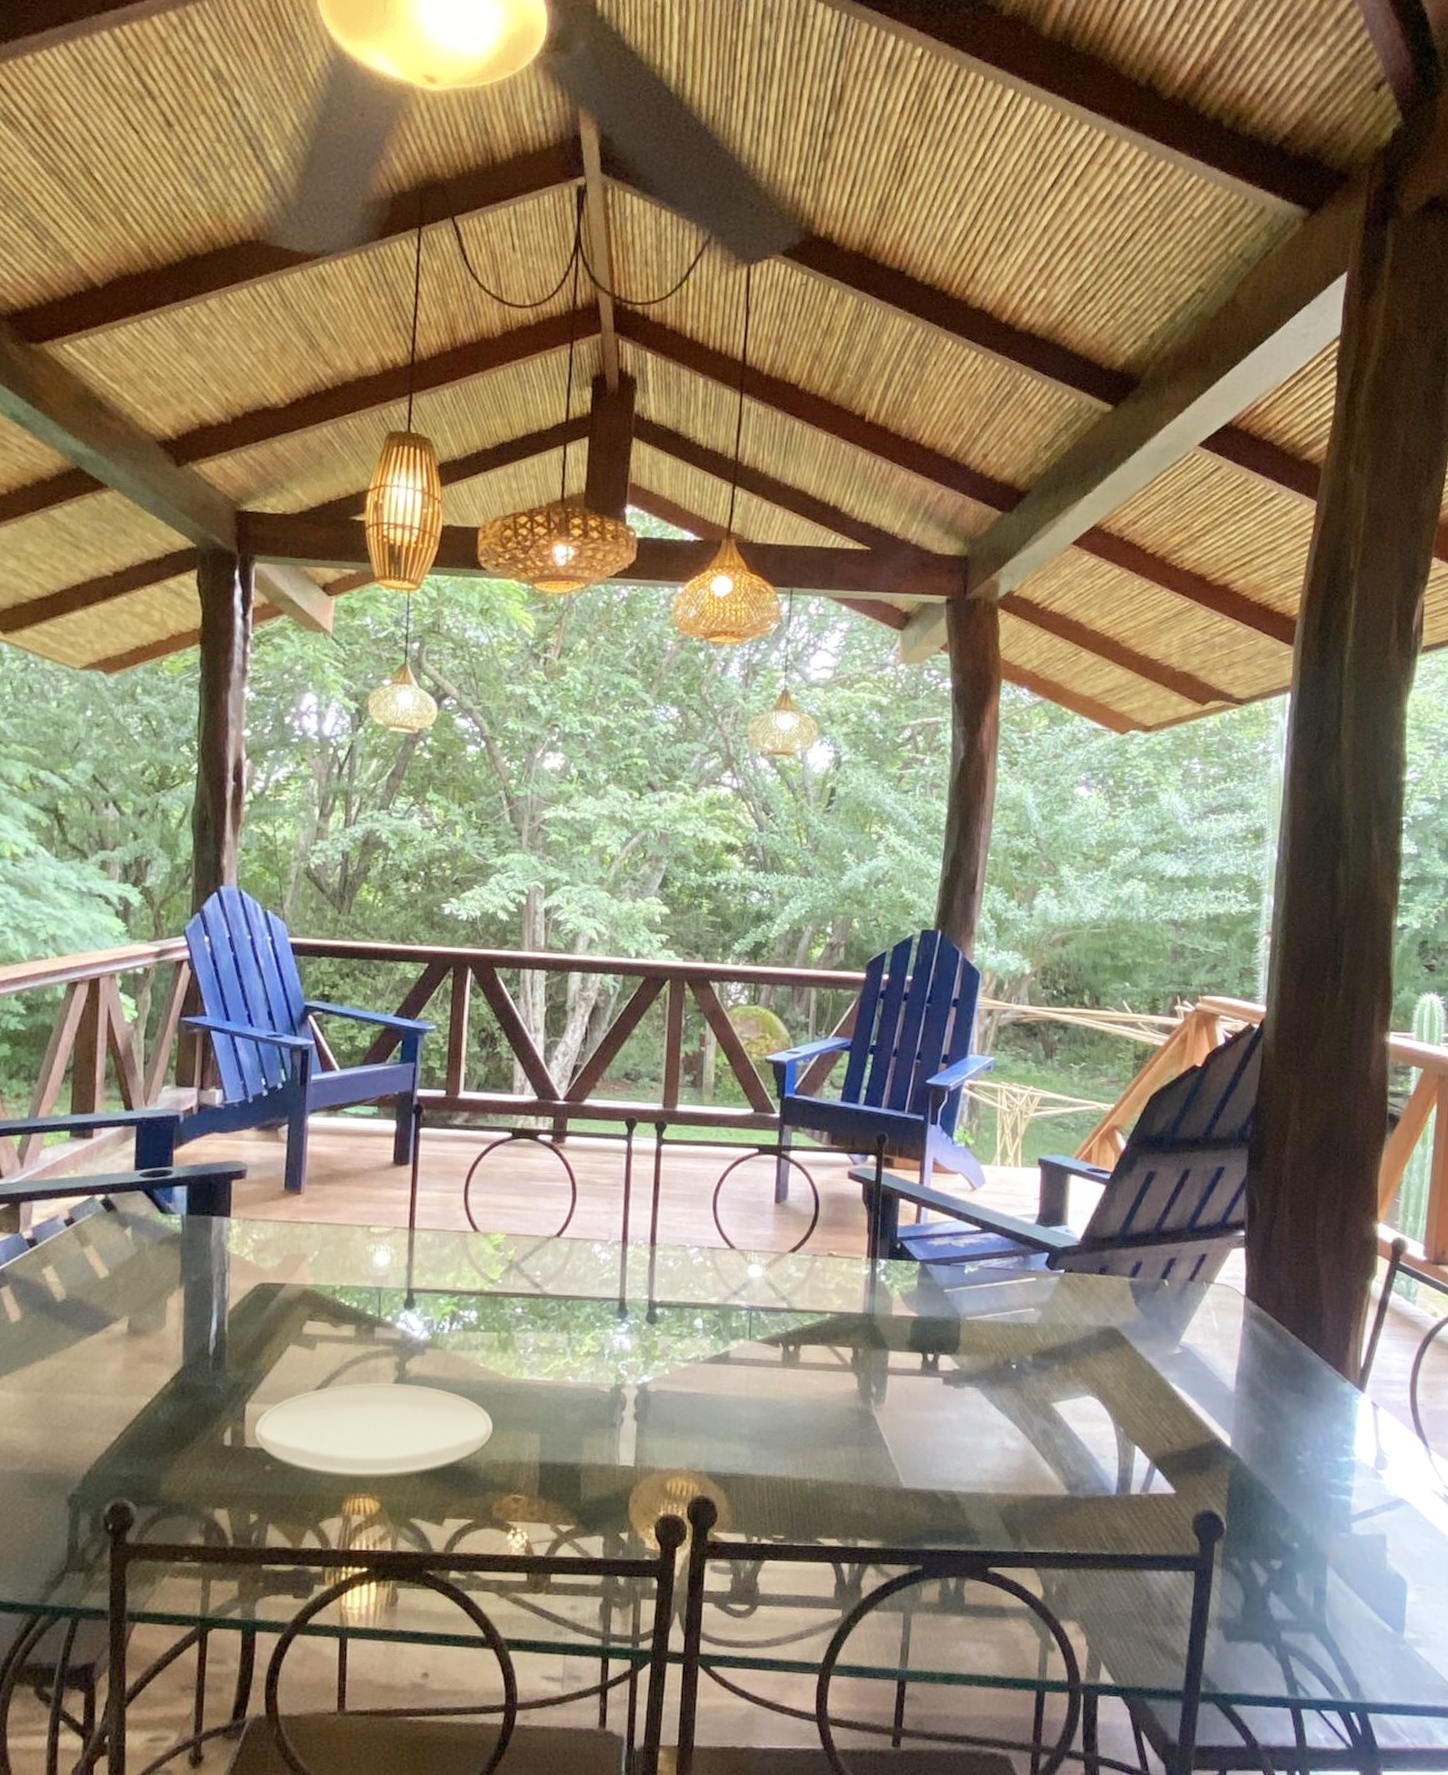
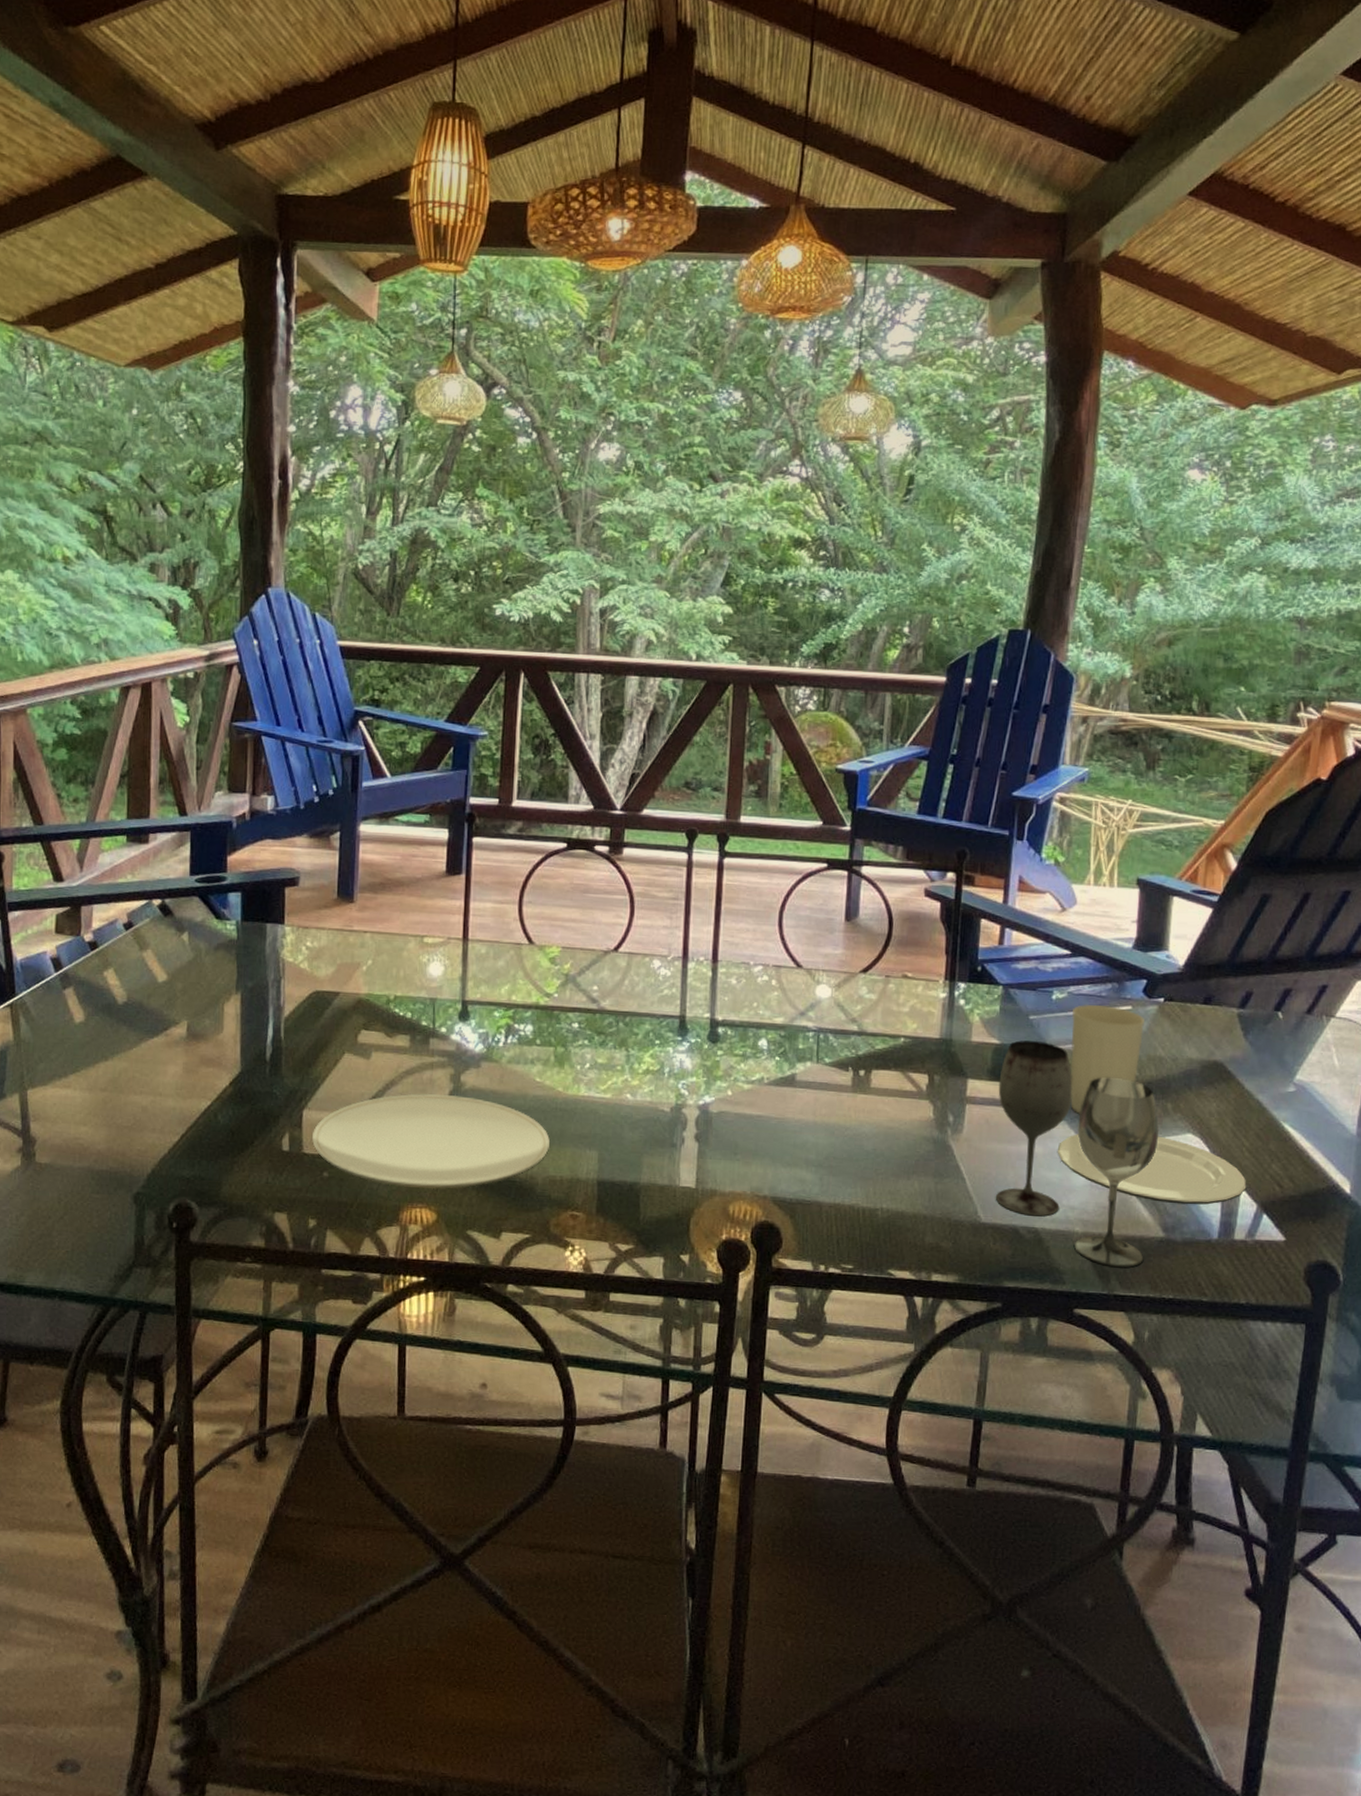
wineglass: none [916,1312,1062,1526] -> present [996,1040,1159,1269]
plate: none [971,1399,1141,1463] -> present [1057,1134,1247,1205]
cup: none [982,1276,1048,1381] -> present [1070,1004,1146,1114]

